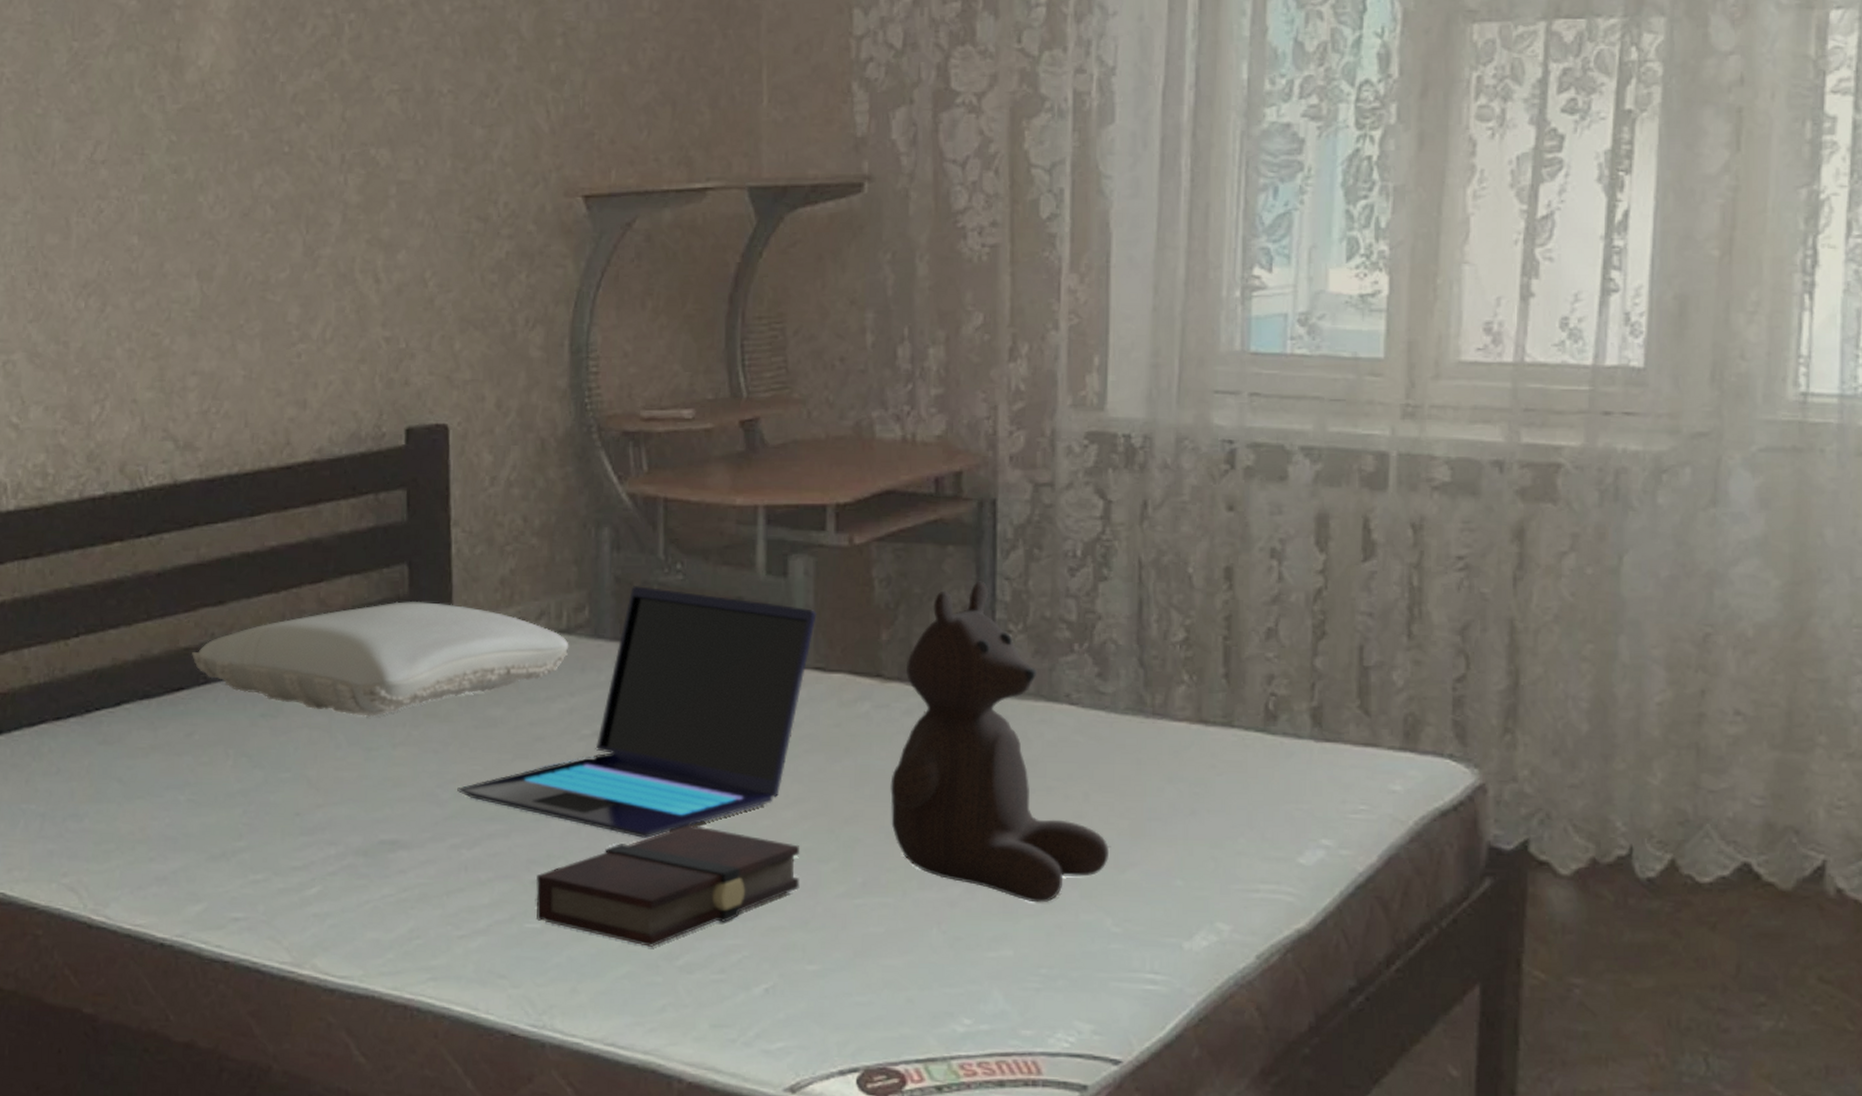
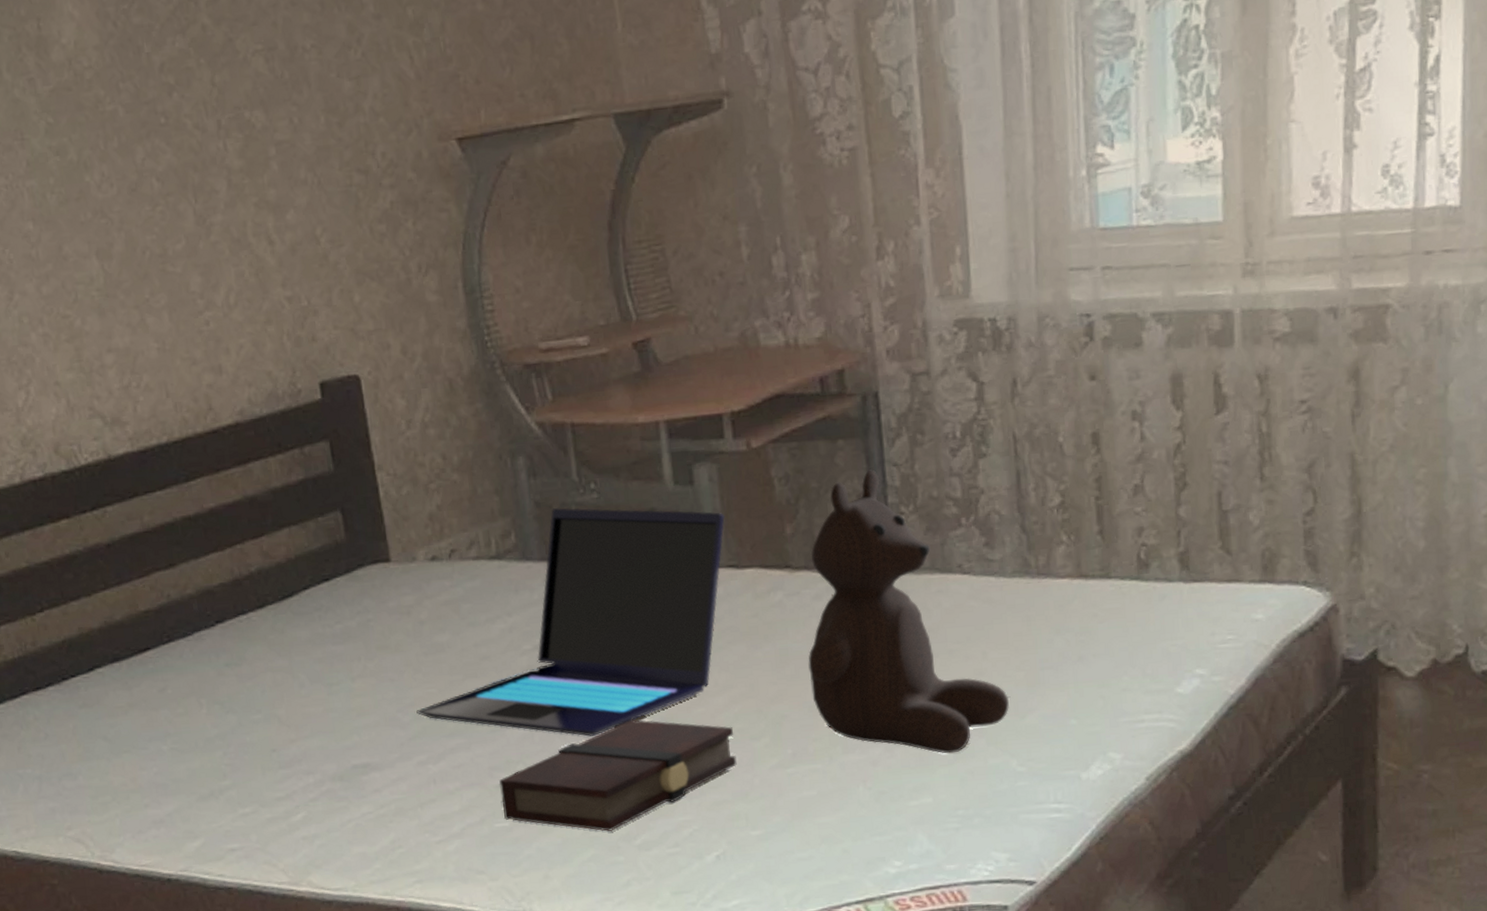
pillow: present [192,601,569,717] -> none [152,543,501,656]

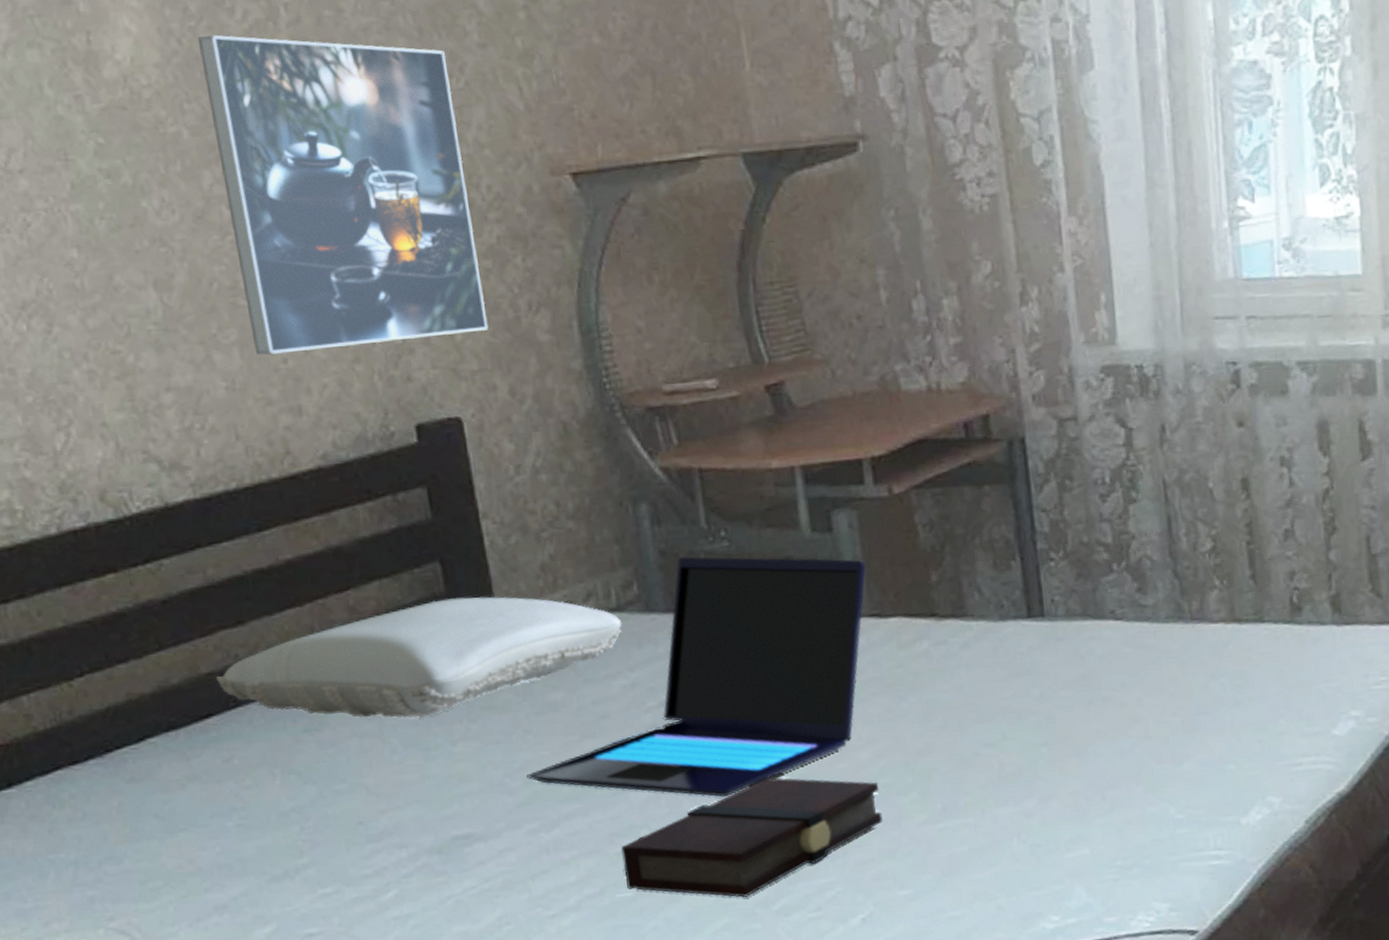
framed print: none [131,16,383,318] -> present [198,34,489,355]
pillow: none [152,543,501,656] -> present [216,596,622,718]
teddy bear: present [808,469,1009,754] -> none [957,515,1166,803]

